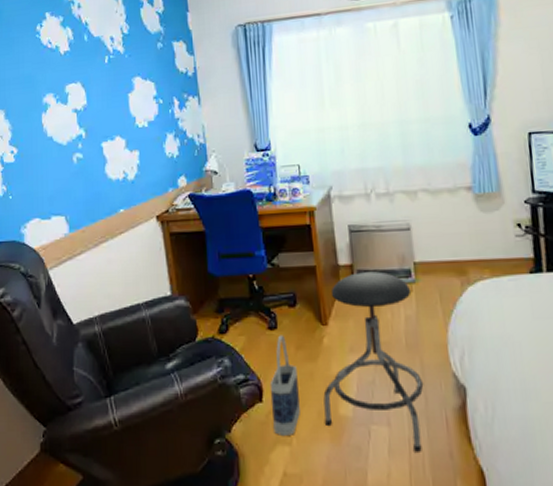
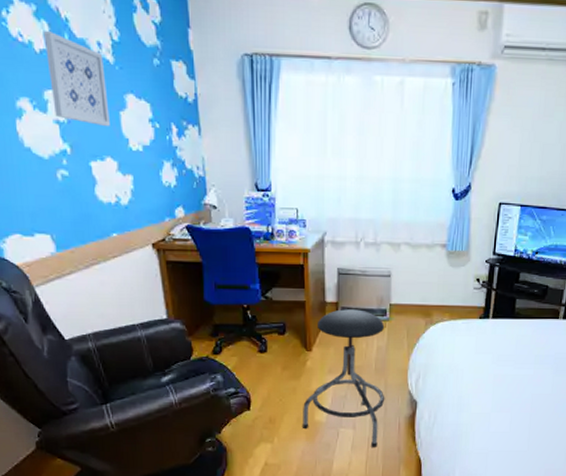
wall art: none [67,35,120,110] -> present [43,31,110,127]
bag: present [269,335,300,435] -> none [257,357,282,436]

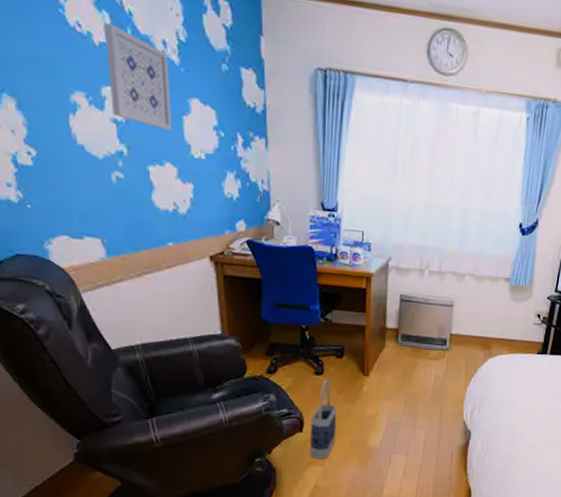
bag: none [257,357,282,436] -> present [310,380,337,459]
stool: present [302,309,385,447] -> none [354,336,444,475]

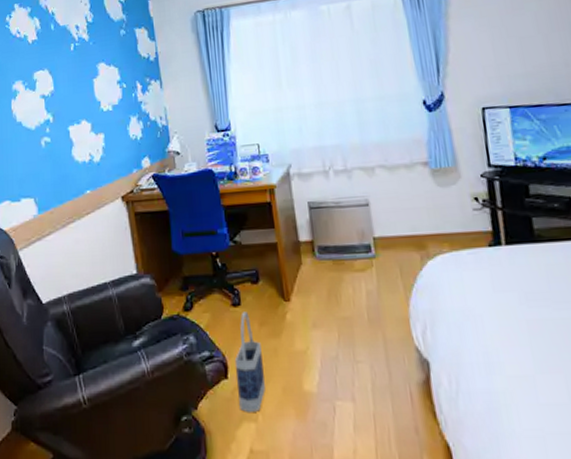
wall art: present [104,23,172,132] -> none [35,25,85,95]

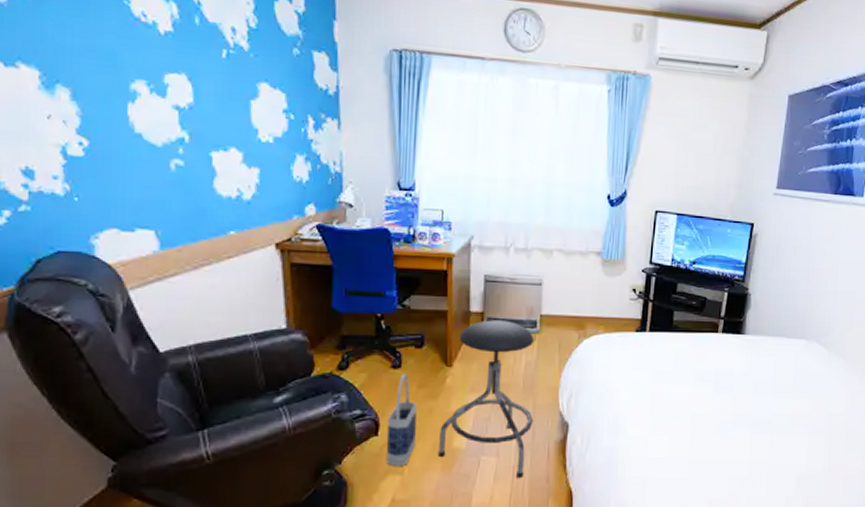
stool: none [287,247,388,428] -> present [437,320,535,478]

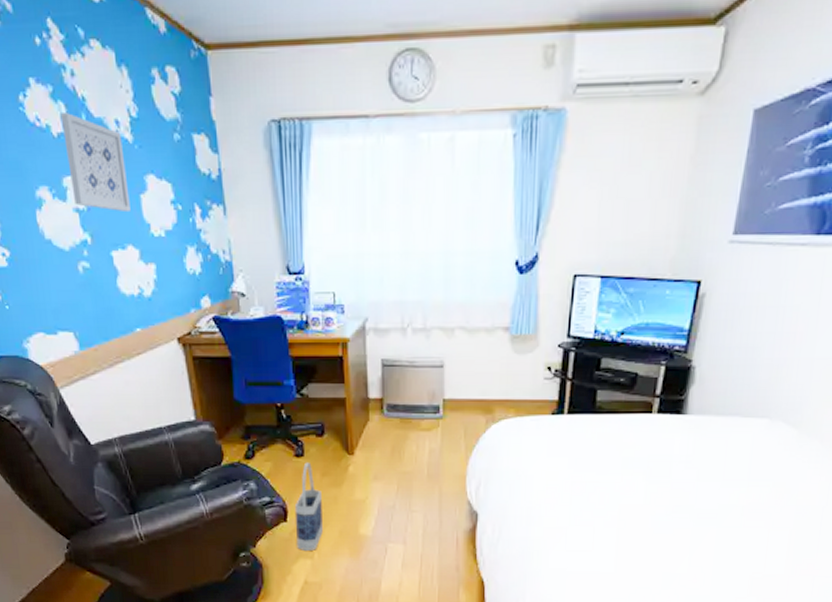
wall art: none [170,13,239,116] -> present [60,113,131,213]
stool: present [437,320,535,478] -> none [344,406,440,566]

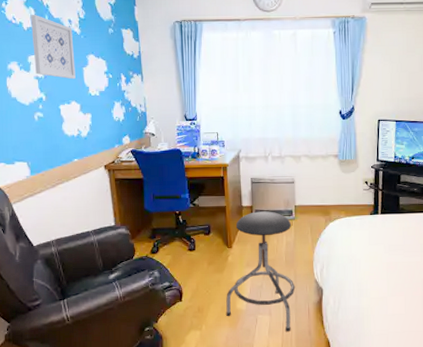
bag: present [294,462,323,551] -> none [188,254,209,324]
stool: none [344,406,440,566] -> present [225,211,295,332]

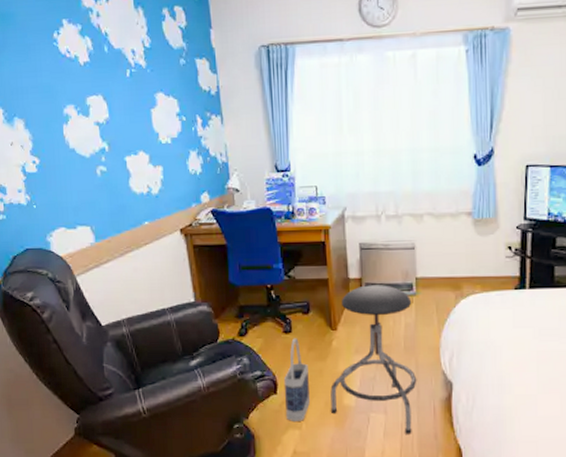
wall art: present [30,15,76,80] -> none [86,45,143,125]
bag: none [188,254,209,324] -> present [283,338,310,421]

